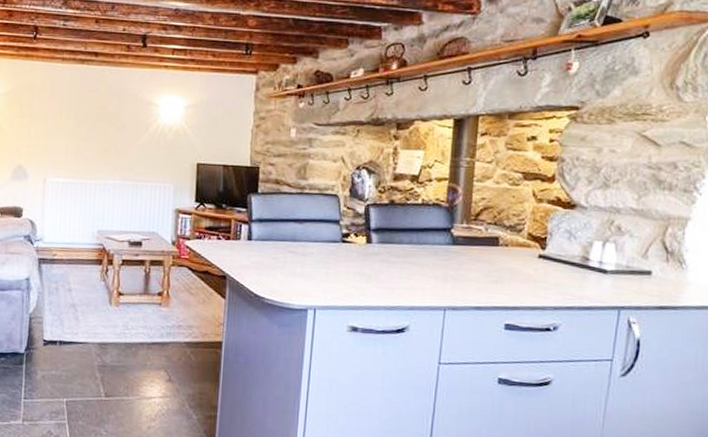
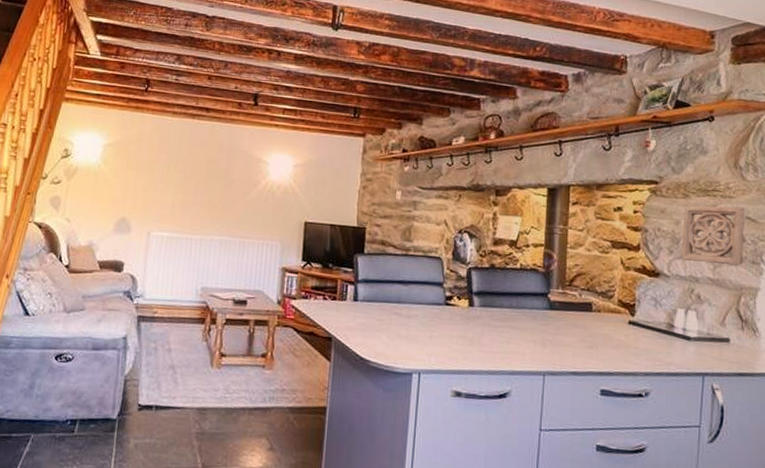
wall ornament: none [601,131,680,195] -> present [681,205,745,266]

